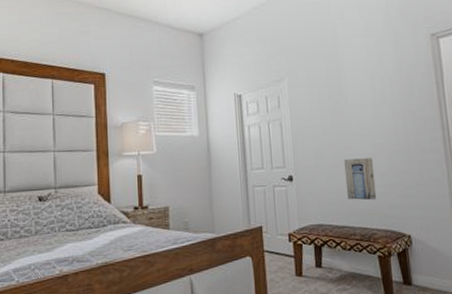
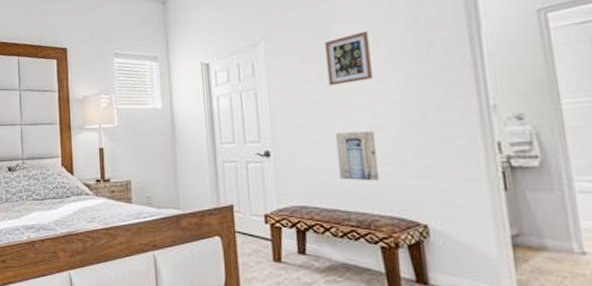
picture frame: none [335,73,371,119] -> present [325,30,373,86]

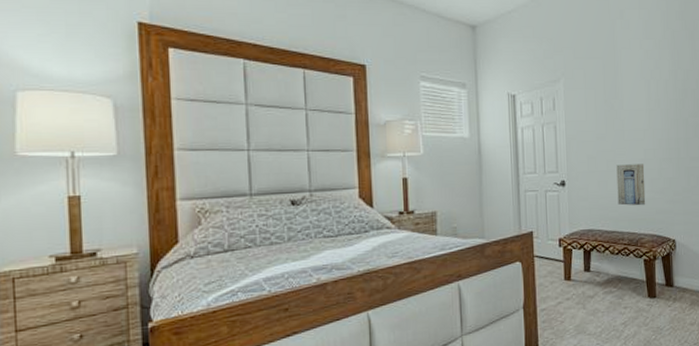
picture frame: present [325,30,373,86] -> none [612,77,645,123]

